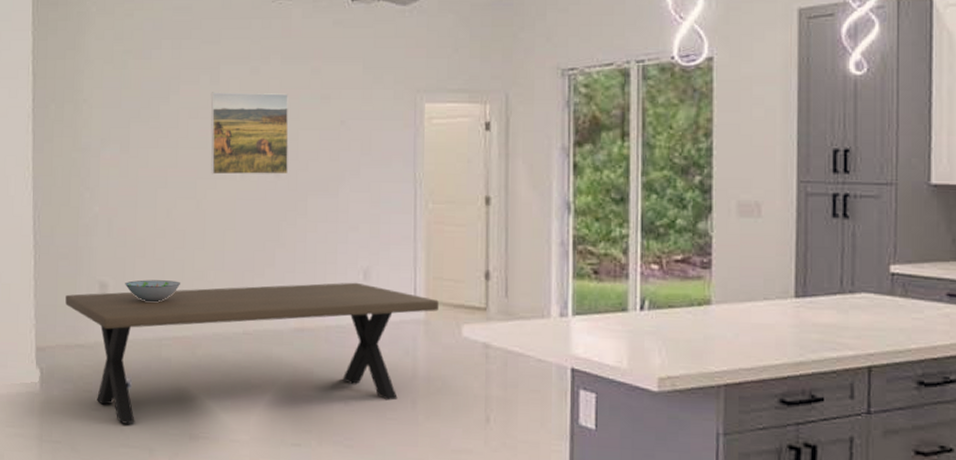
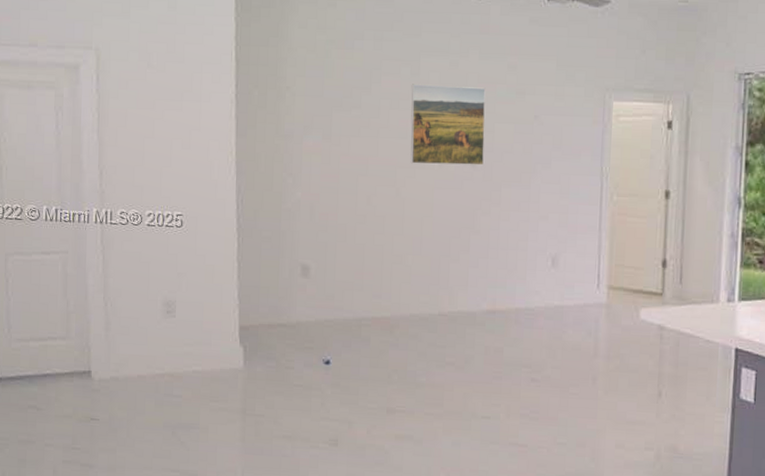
dining table: present [65,282,439,424] -> none [268,268,620,399]
decorative bowl: present [125,280,180,302] -> none [326,263,380,284]

